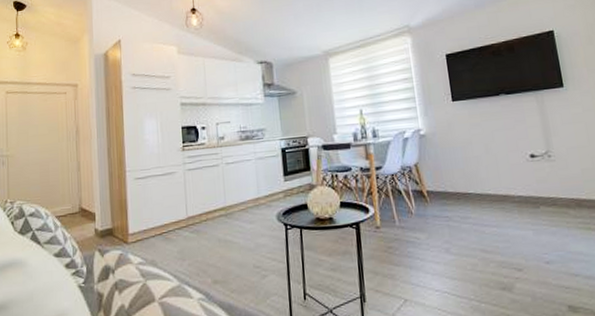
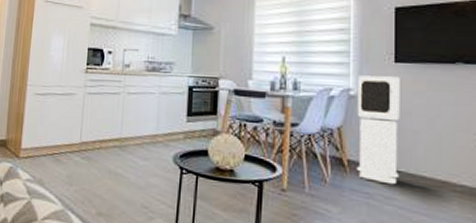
air purifier: none [425,113,470,206] -> present [356,75,400,185]

